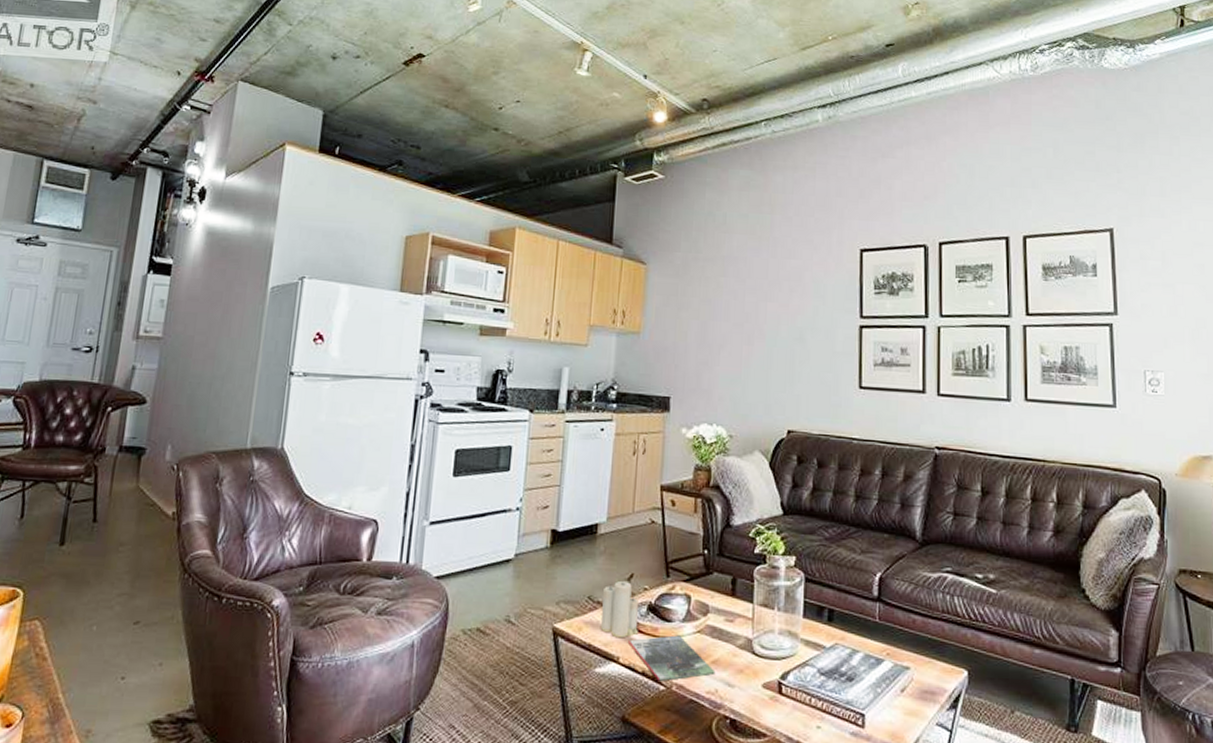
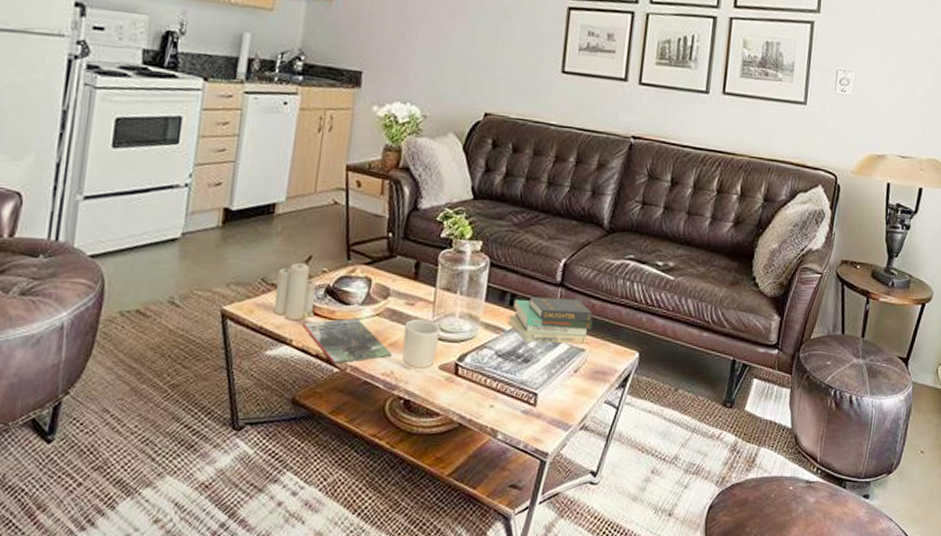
mug: none [724,635,761,687] -> present [401,318,440,369]
books: none [828,612,915,662] -> present [508,297,593,344]

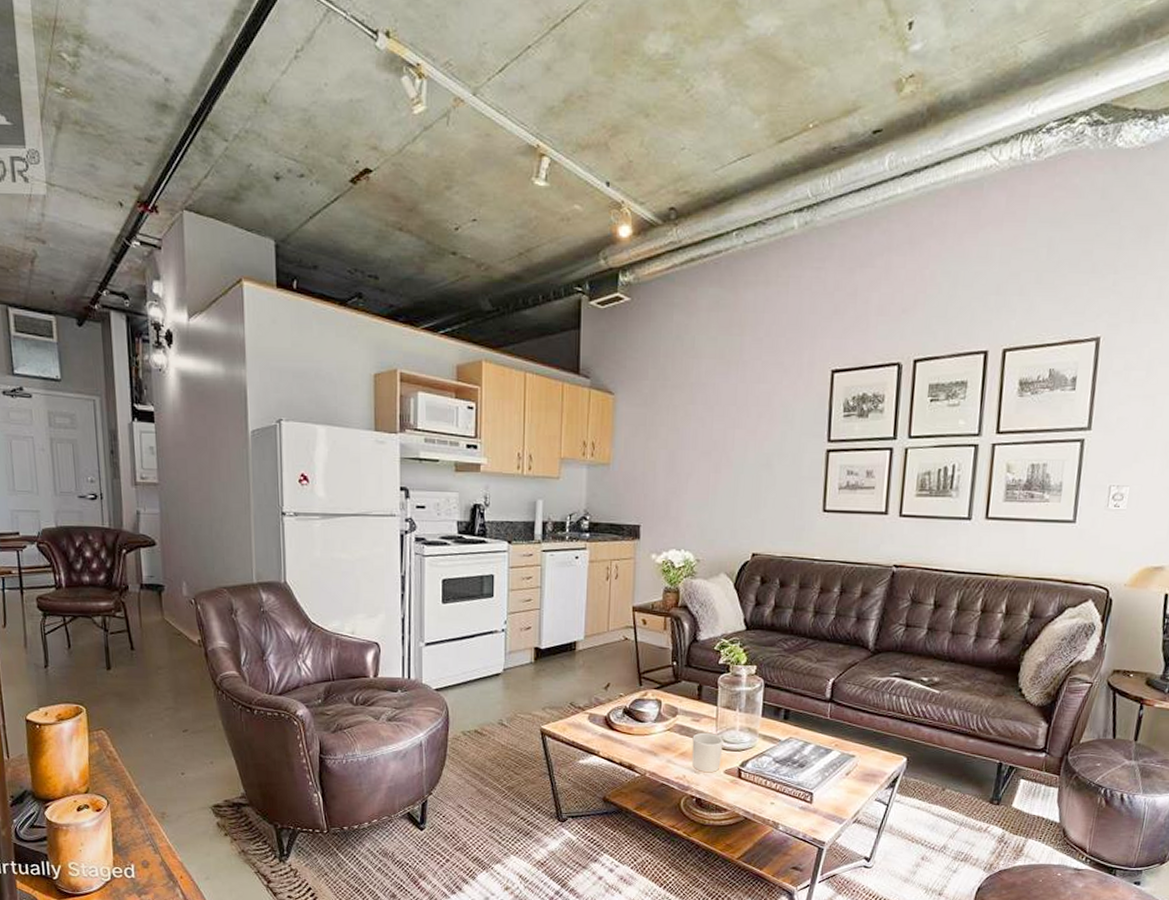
candle: present [273,261,316,321] -> none [582,688,615,736]
magazine: present [303,318,392,363] -> none [607,733,683,770]
books: present [508,297,593,344] -> none [783,712,862,751]

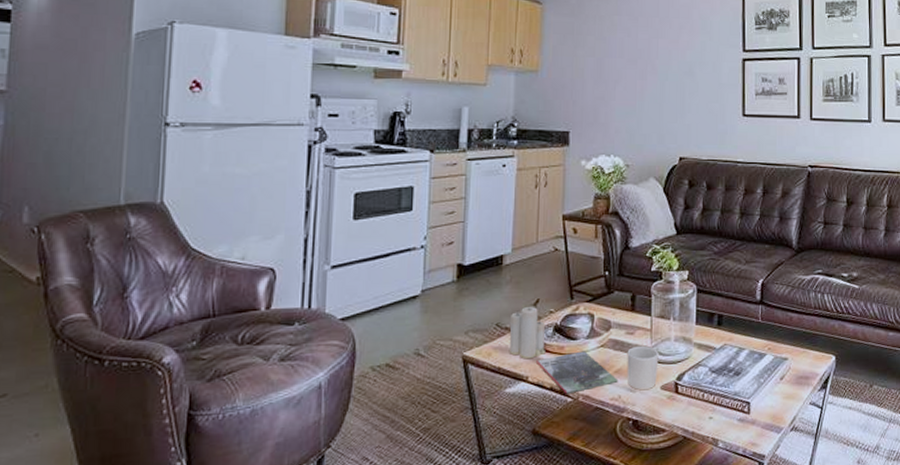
candle: none [582,688,615,736] -> present [509,304,545,360]
magazine: none [607,733,683,770] -> present [536,351,618,394]

